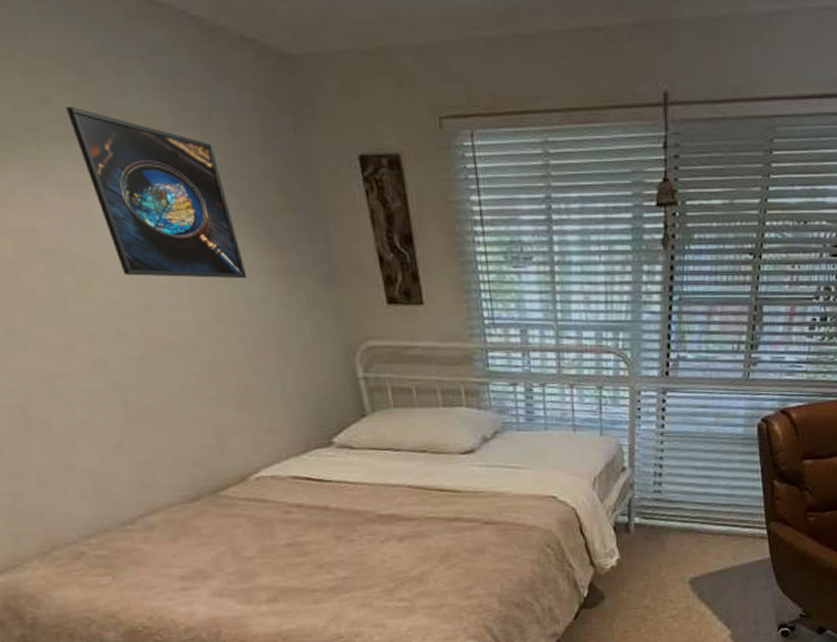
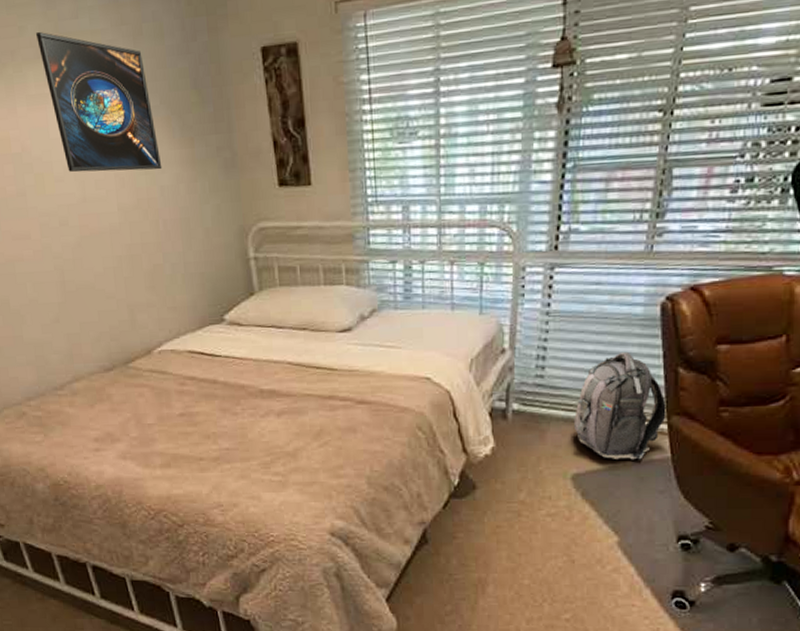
backpack: none [688,467,766,563] -> present [573,351,666,460]

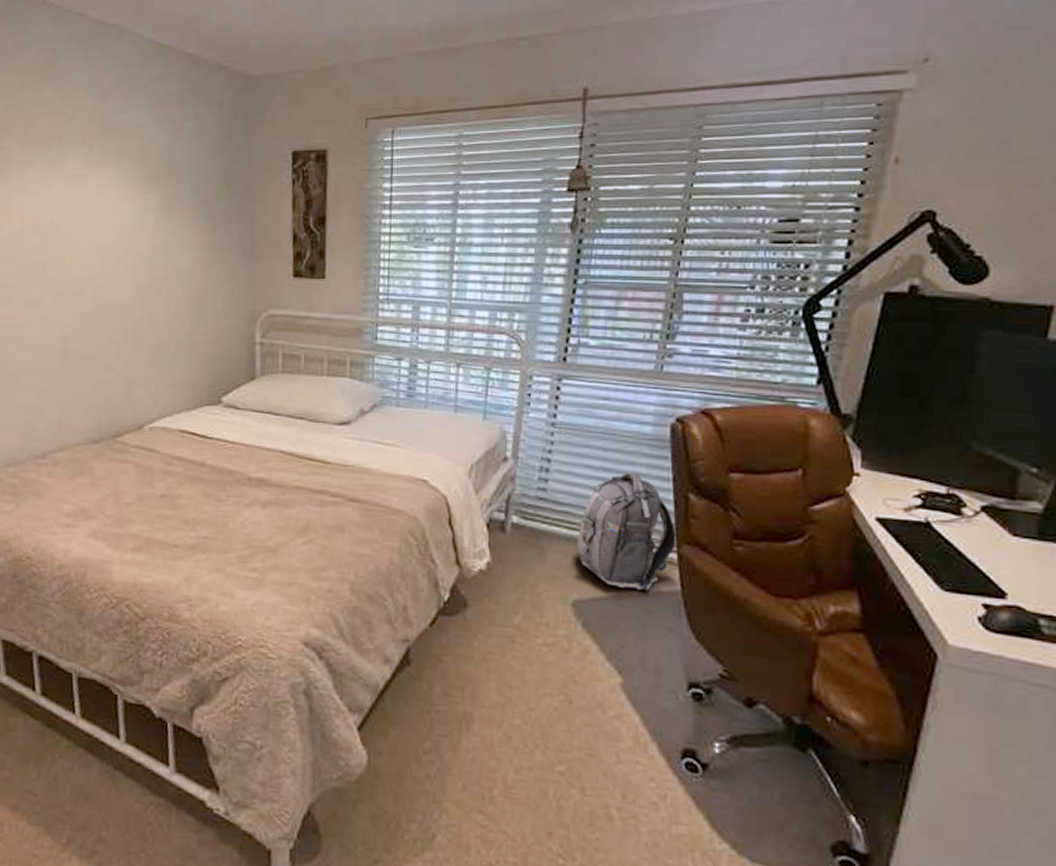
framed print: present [36,32,162,173] -> none [84,122,183,252]

